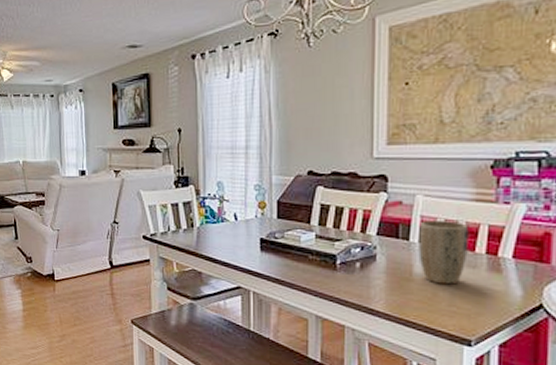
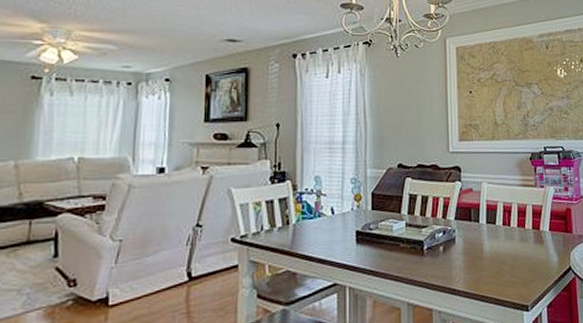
plant pot: present [418,219,469,285] -> none [486,202,521,259]

